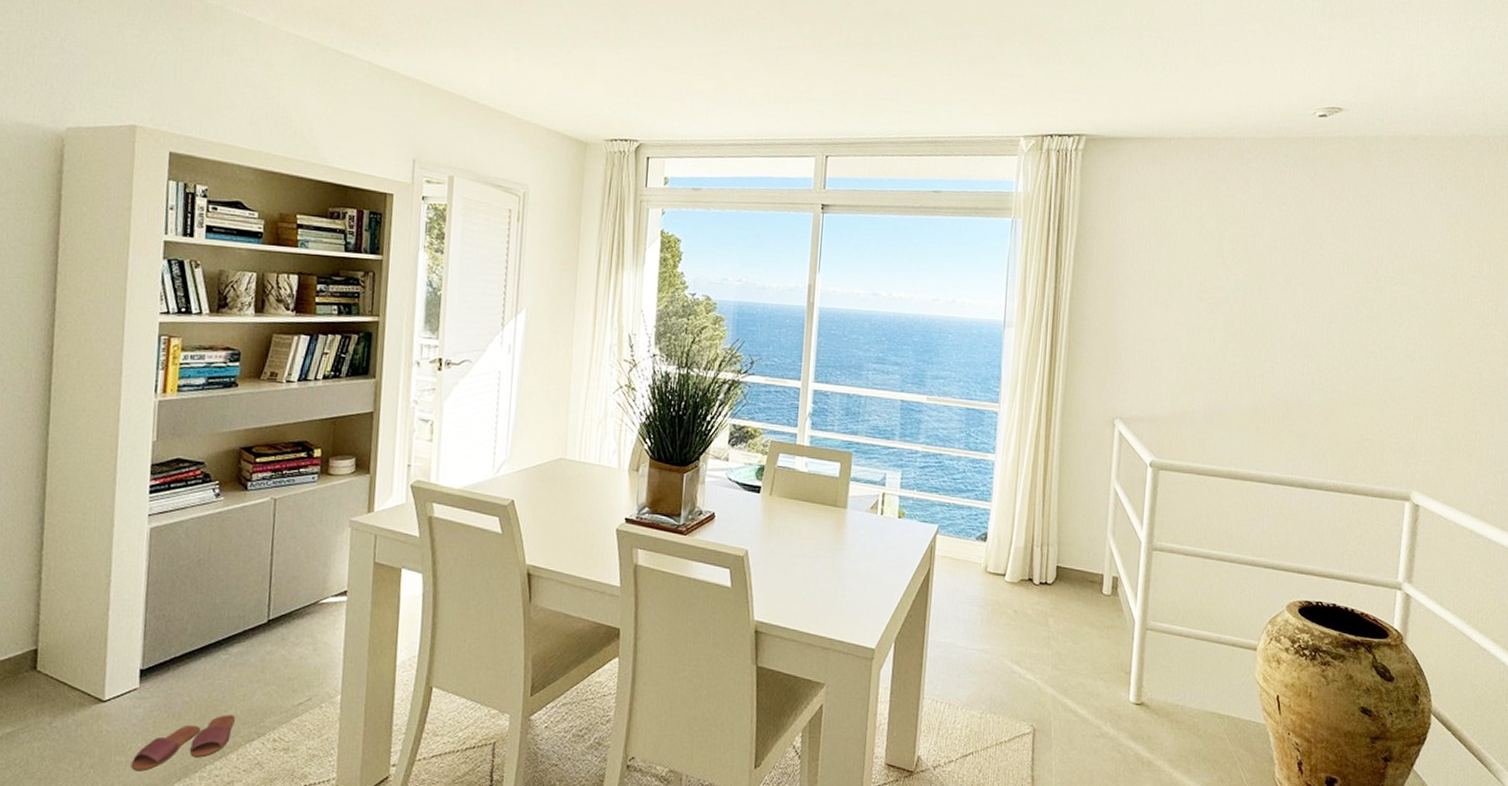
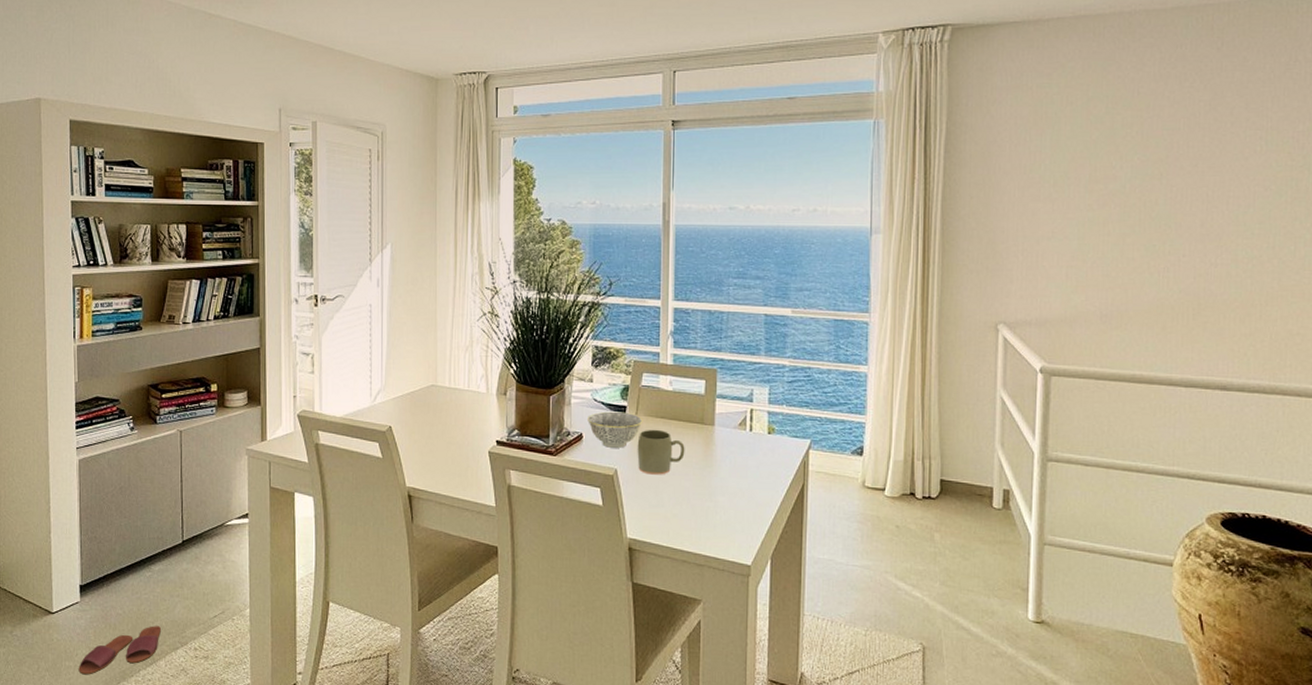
bowl: none [721,491,777,529] -> present [588,411,643,448]
mug: none [768,510,817,557] -> present [637,429,685,475]

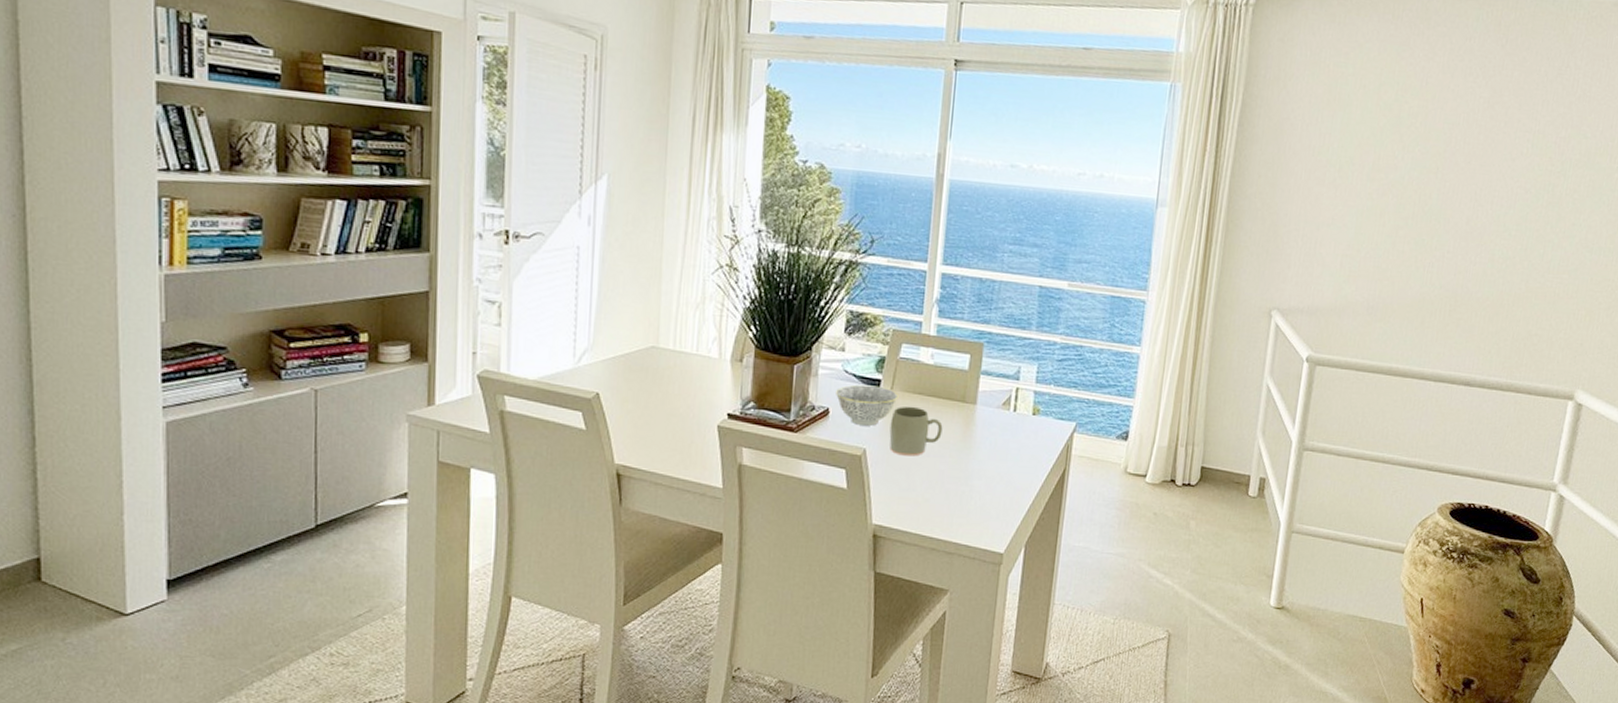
slippers: present [78,626,161,675] -> none [164,628,283,690]

